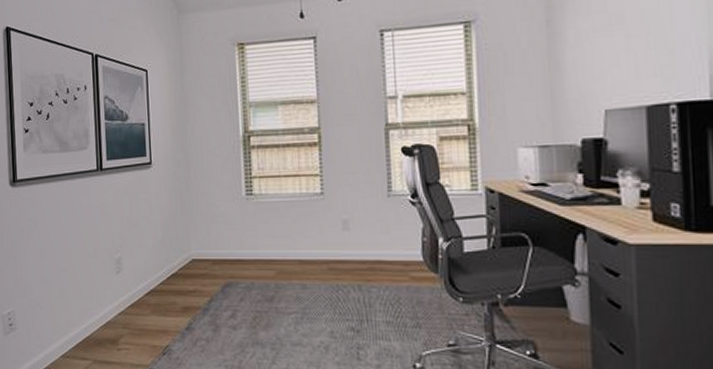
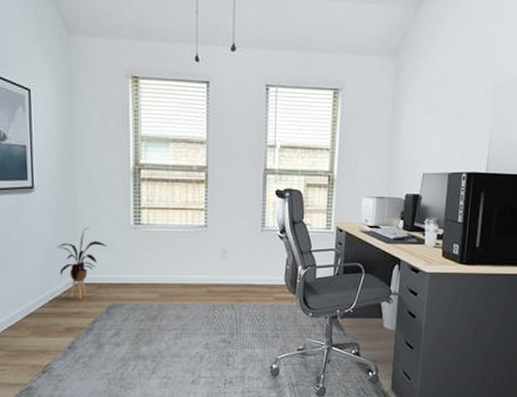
house plant: none [172,200,219,277] -> present [56,227,106,300]

